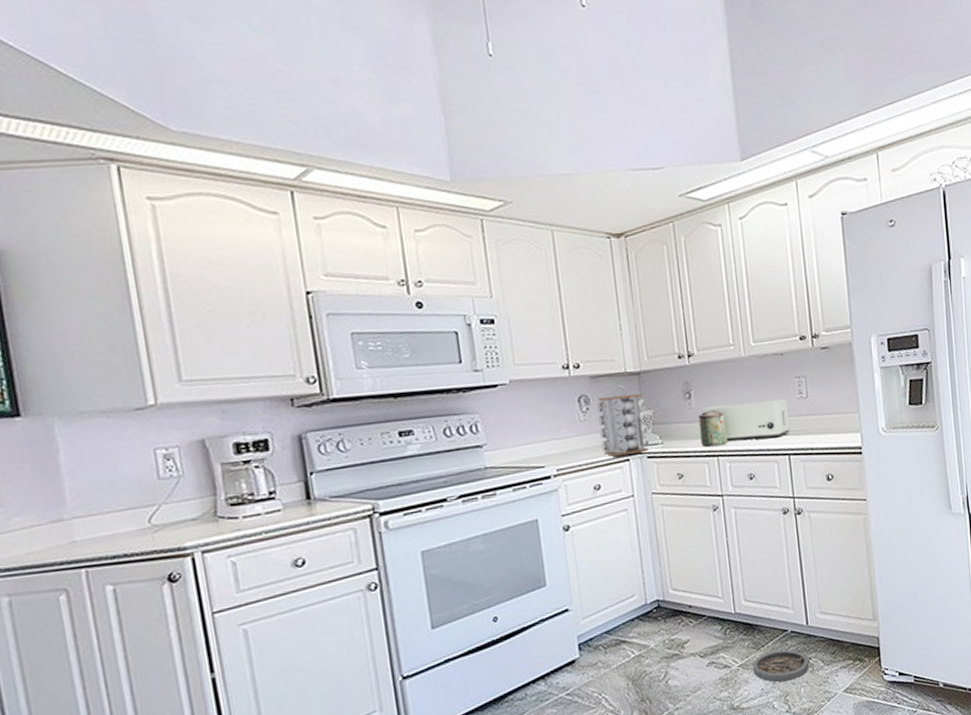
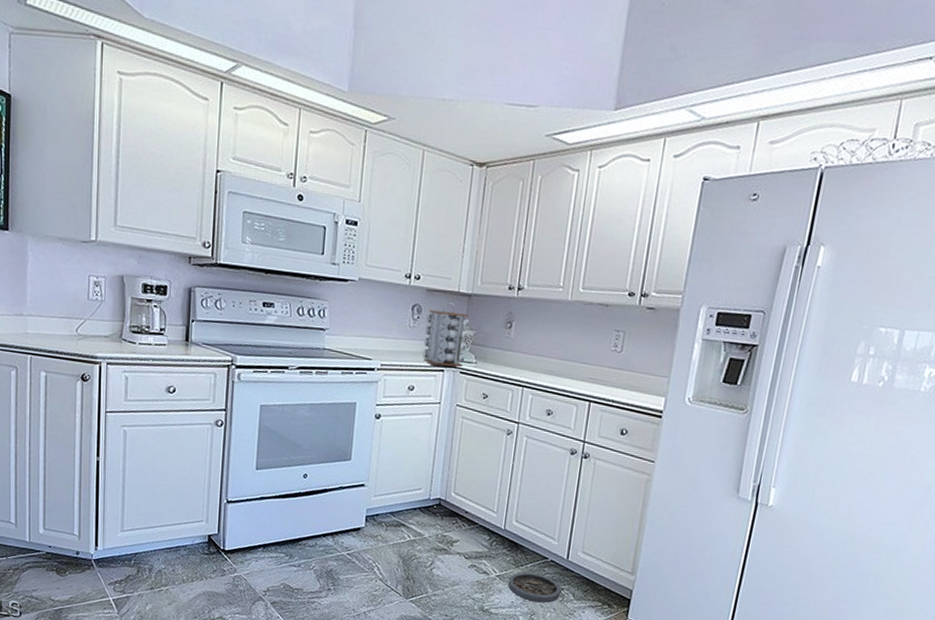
canister: present [698,409,728,447] -> none [511,342,538,378]
toaster: present [703,398,791,441] -> none [520,339,602,383]

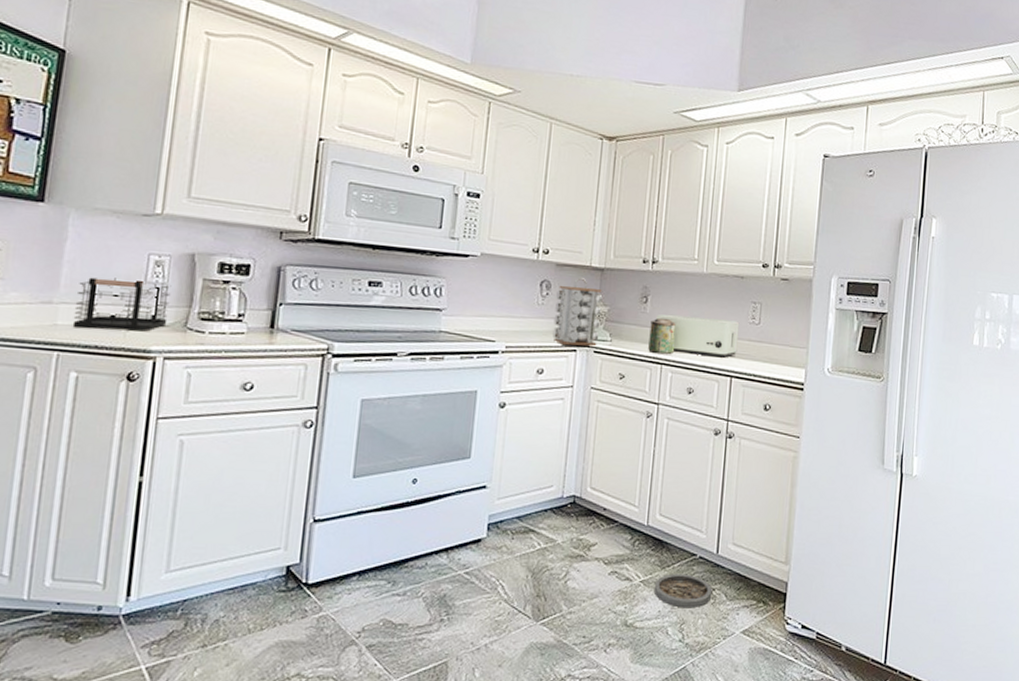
dish rack: none [39,294,108,341] -> present [72,277,172,332]
canister: none [511,342,538,378] -> present [648,317,676,355]
toaster: none [520,339,602,383] -> present [657,314,740,358]

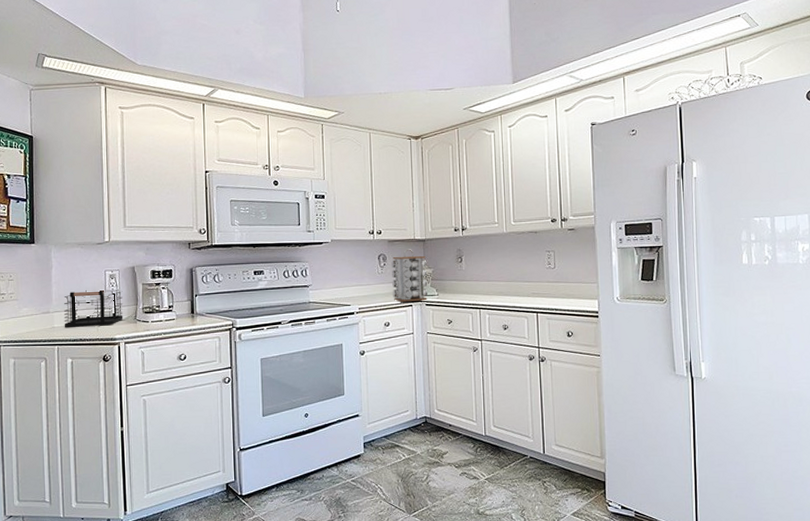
canister: present [648,317,676,355] -> none [467,272,489,301]
pet bowl: present [653,573,713,608] -> none [496,471,544,498]
toaster: present [657,314,740,358] -> none [471,268,539,299]

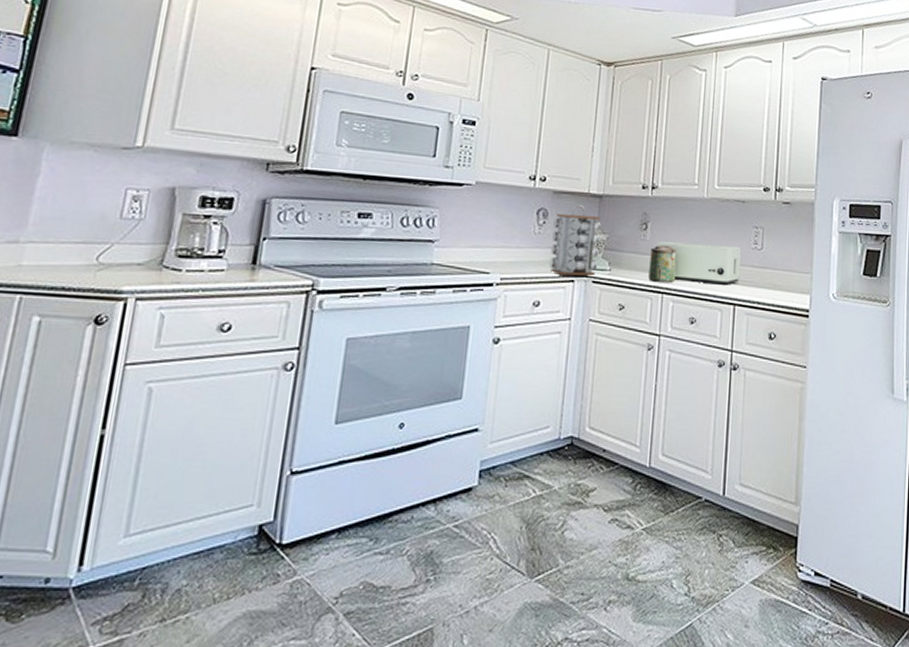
dish rack: present [63,290,123,328] -> none [38,214,149,271]
canister: none [467,272,489,301] -> present [648,245,677,283]
toaster: none [471,268,539,299] -> present [657,241,742,285]

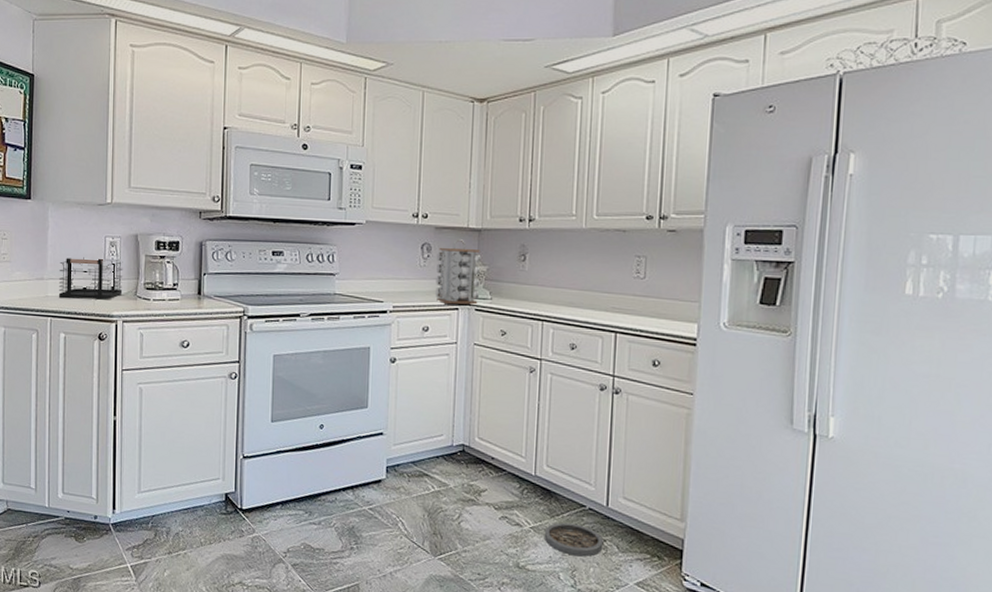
dish rack: none [38,214,149,271] -> present [58,257,123,300]
canister: present [648,245,677,283] -> none [528,275,556,311]
toaster: present [657,241,742,285] -> none [536,271,623,314]
pet bowl: none [657,519,720,558] -> present [544,522,604,557]

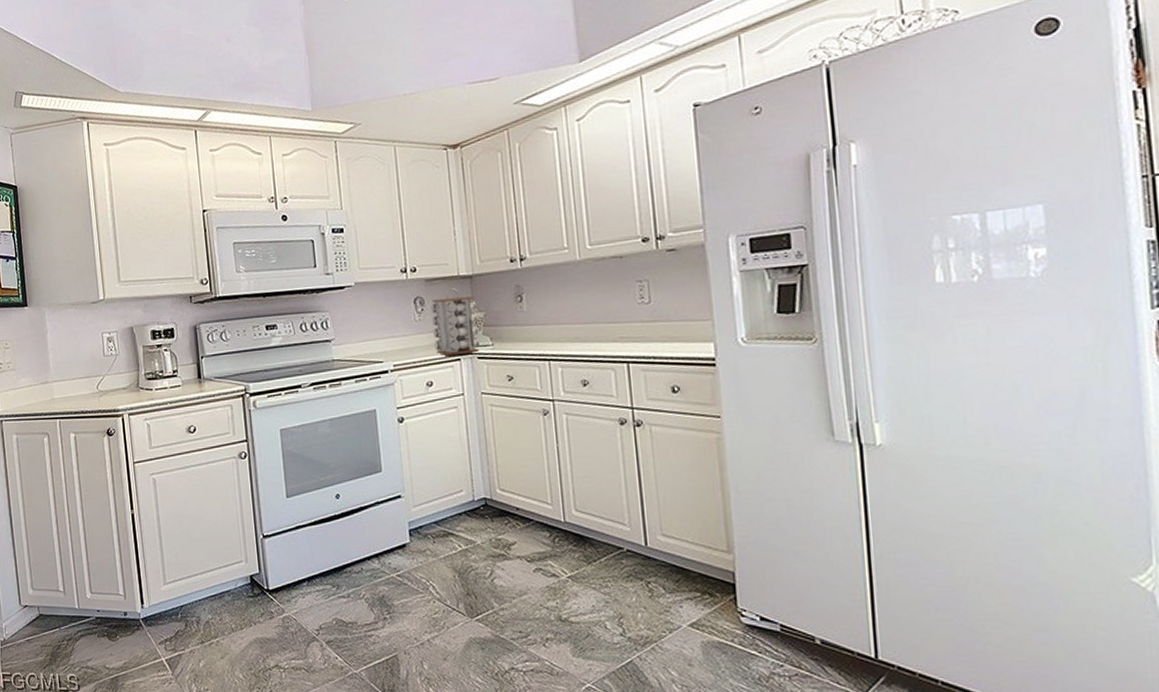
dish rack: present [58,257,123,300] -> none [62,354,125,400]
pet bowl: present [544,522,604,557] -> none [582,568,649,602]

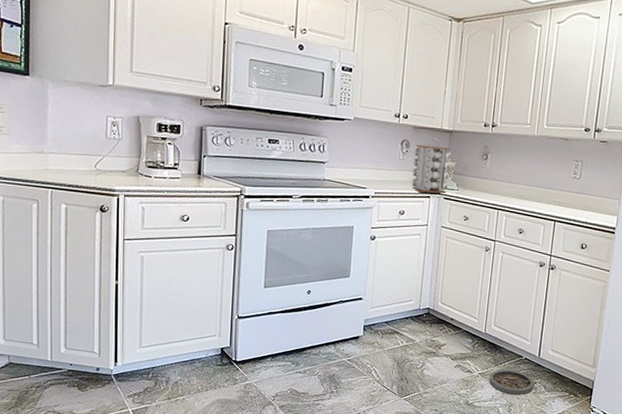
pet bowl: none [582,568,649,602] -> present [489,369,535,395]

